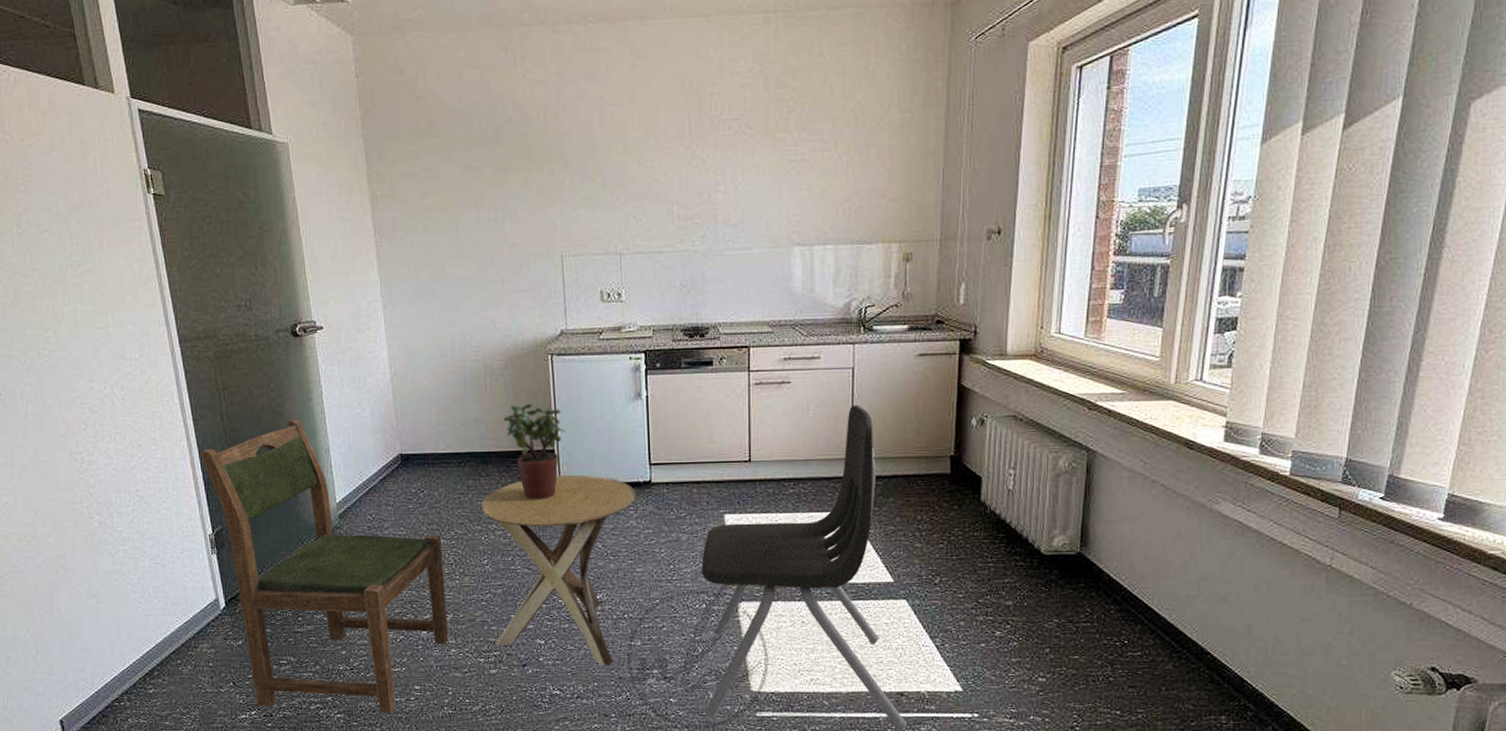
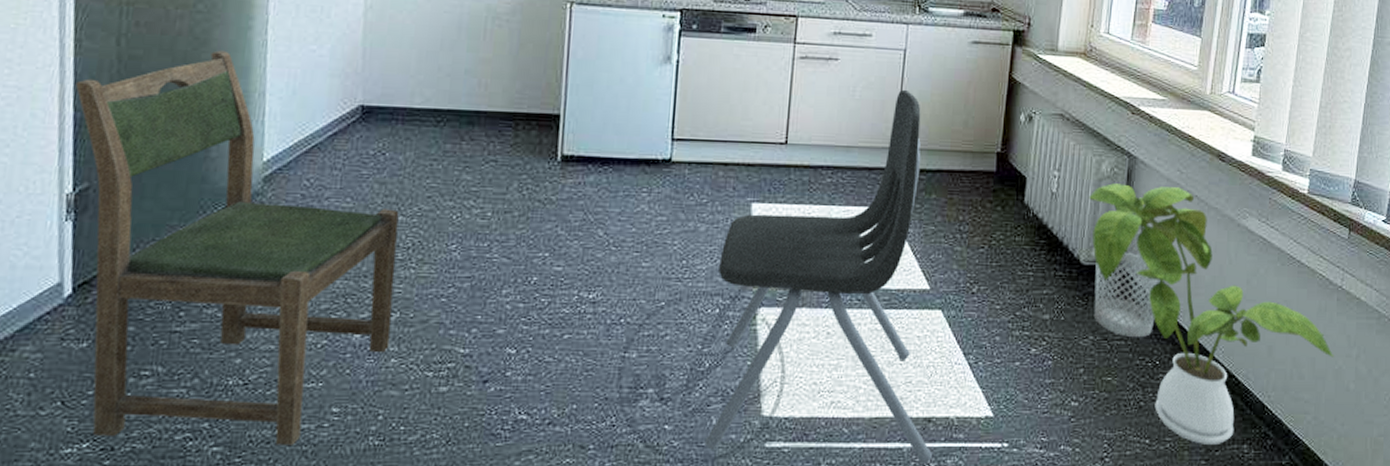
side table: present [481,474,637,667] -> none [452,144,653,384]
potted plant: present [502,404,566,500] -> none [501,57,577,174]
house plant: none [1047,477,1323,715] -> present [1089,183,1334,444]
wastebasket: none [1057,522,1126,620] -> present [1094,232,1161,338]

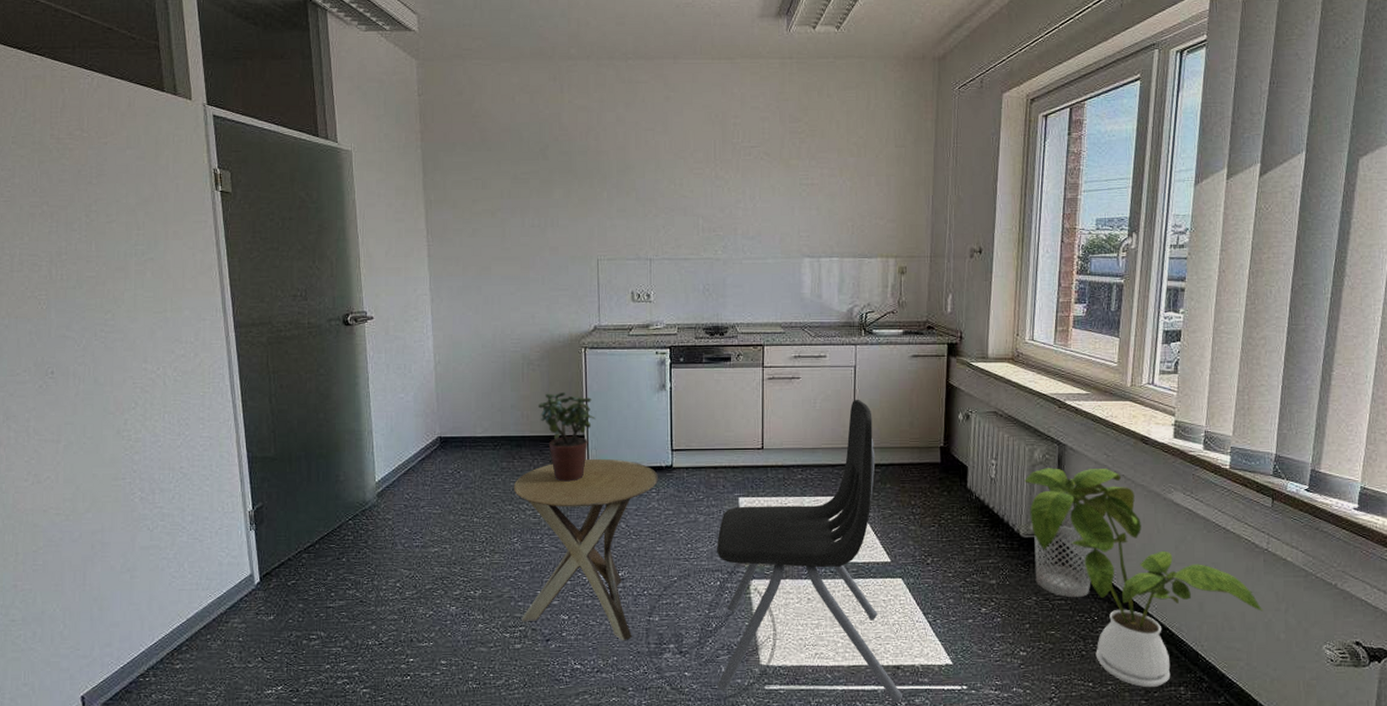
dining chair: present [75,50,399,445] -> none [246,402,476,688]
side table: none [452,144,653,384] -> present [513,458,659,641]
potted plant: none [501,57,577,174] -> present [537,393,596,482]

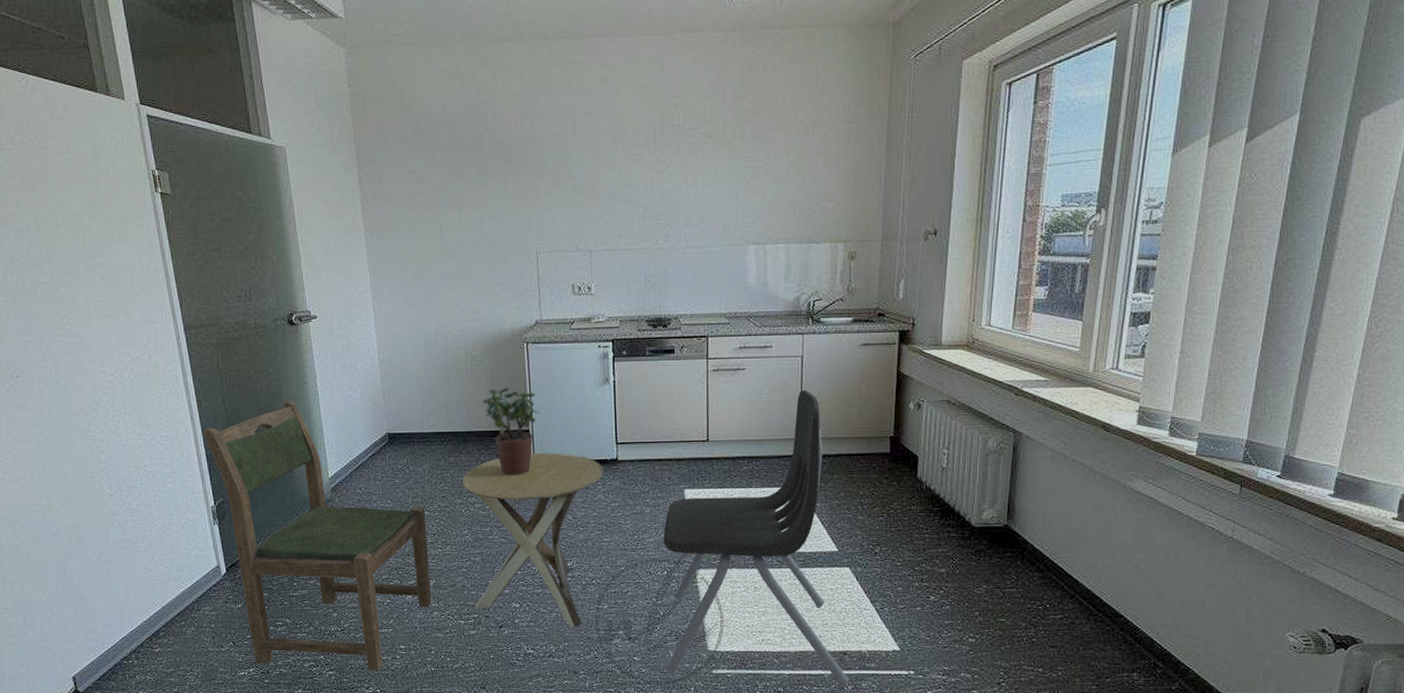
dining chair: none [246,402,476,688] -> present [203,400,432,670]
house plant: present [1024,468,1264,687] -> none [977,457,1225,673]
wastebasket: present [1034,508,1094,598] -> none [986,497,1048,586]

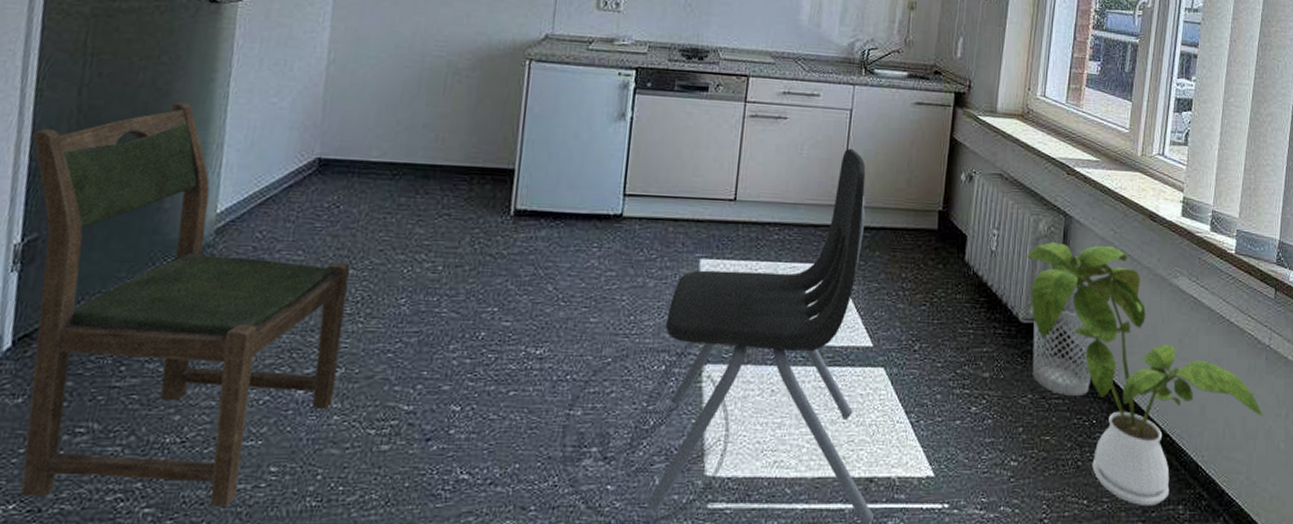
side table: present [461,452,605,628] -> none [395,199,604,442]
potted plant: present [482,388,540,476] -> none [458,112,532,228]
house plant: none [977,457,1225,673] -> present [1027,242,1264,505]
wastebasket: none [986,497,1048,586] -> present [1032,290,1096,397]

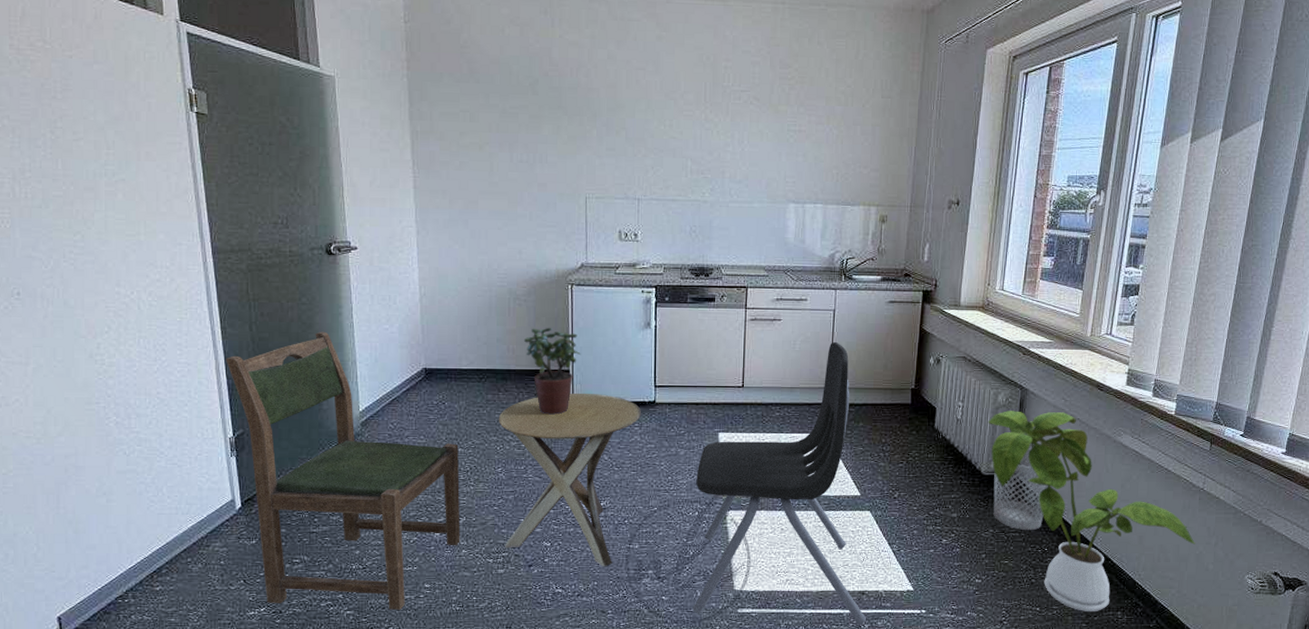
side table: none [395,199,604,442] -> present [498,392,642,567]
potted plant: none [458,112,532,228] -> present [523,328,581,415]

